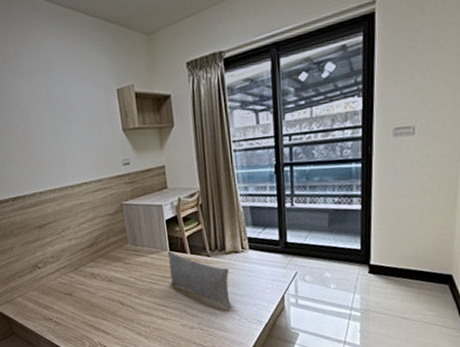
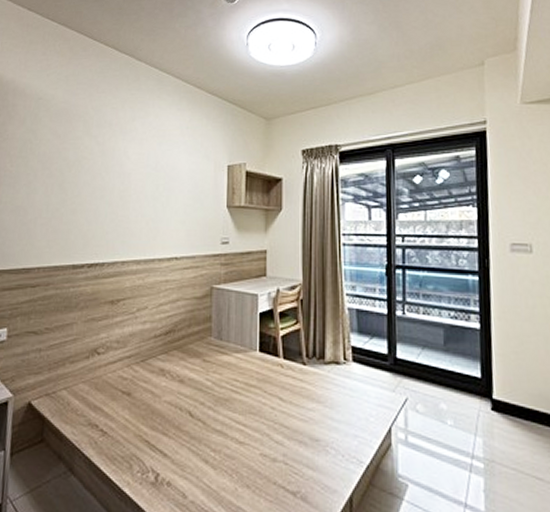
pillow: present [167,250,232,310] -> none [256,351,327,440]

